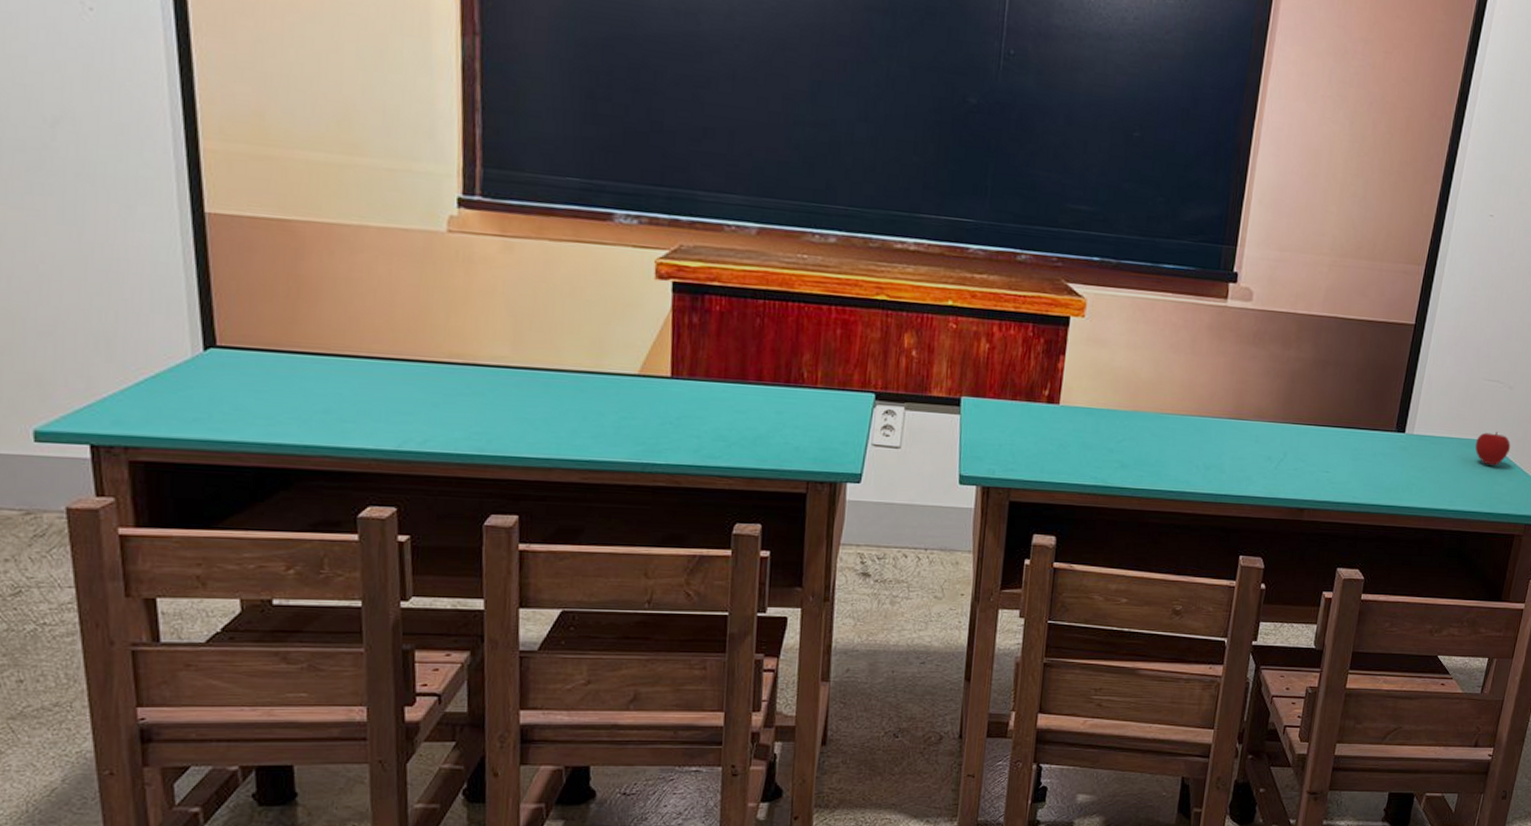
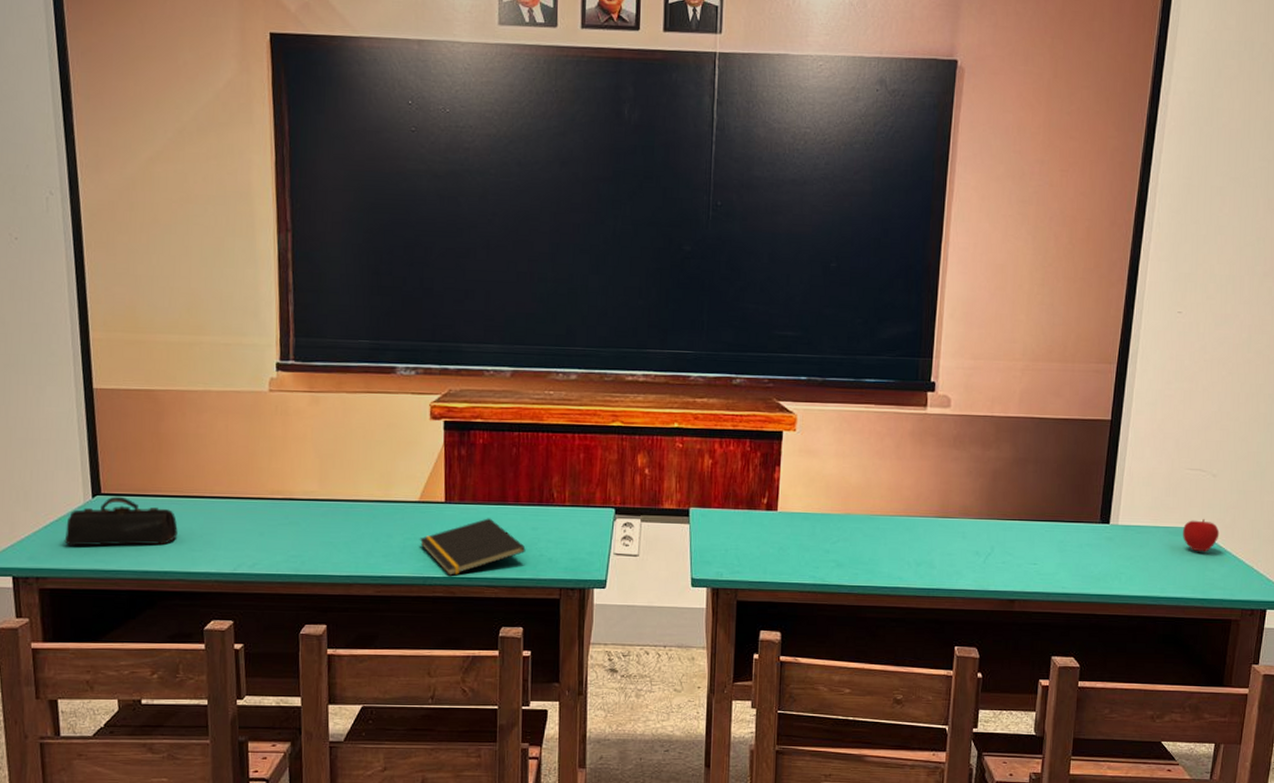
pencil case: none [164,350,323,413] -> present [64,496,178,546]
notepad: none [637,398,768,463] -> present [419,518,526,576]

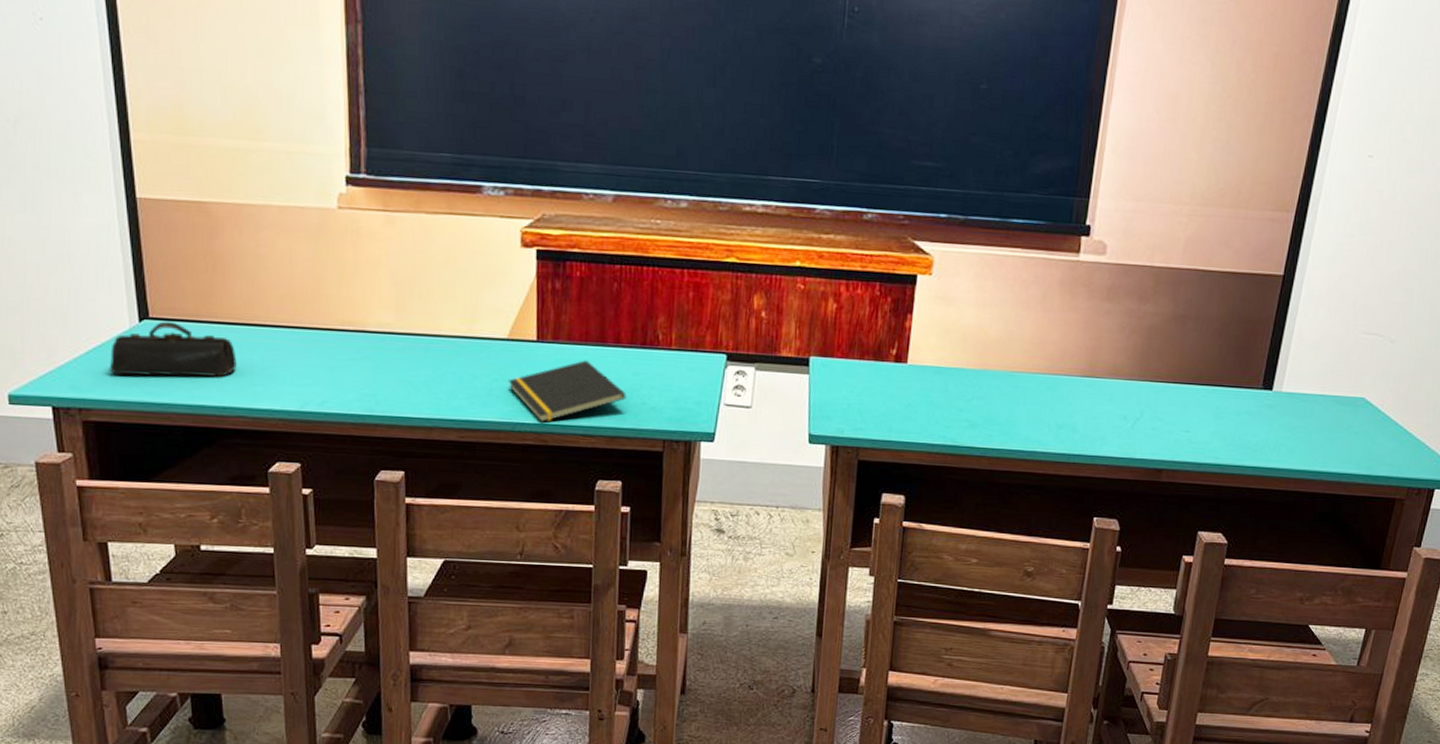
apple: present [1183,519,1220,552] -> none [1351,389,1392,425]

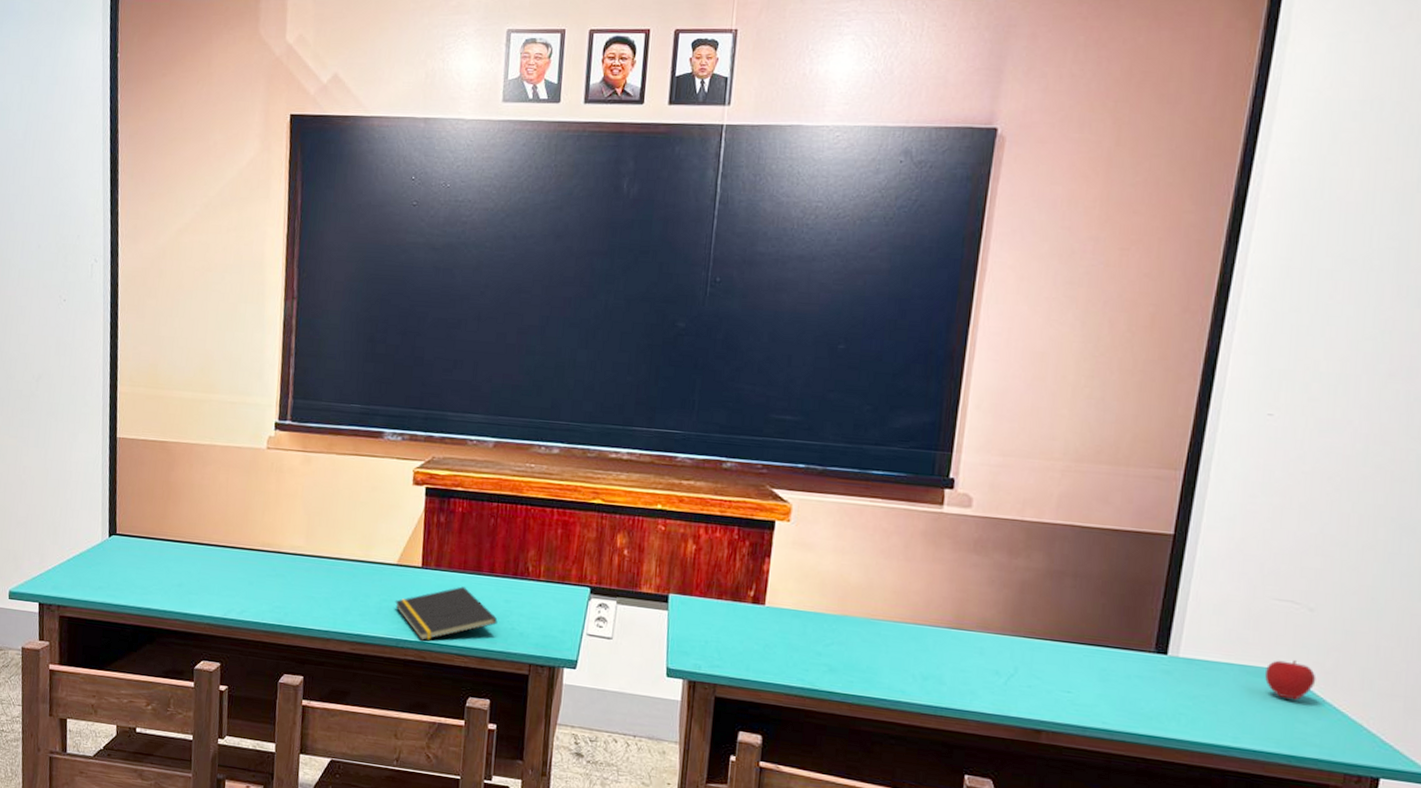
pencil case: present [109,321,237,377] -> none [83,537,179,586]
apple: none [1351,389,1392,425] -> present [1265,660,1317,700]

